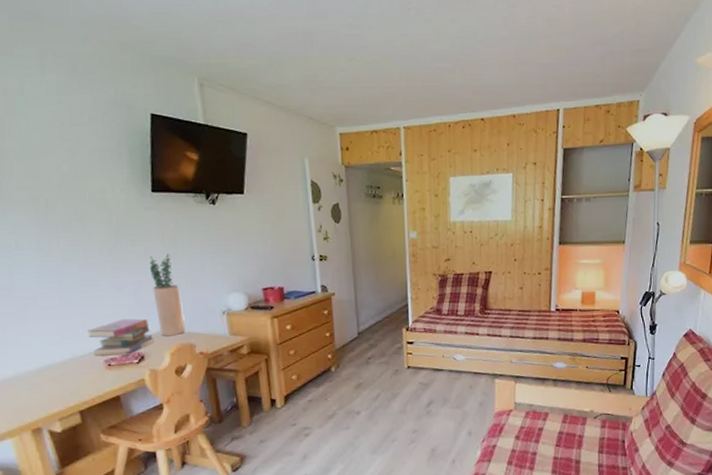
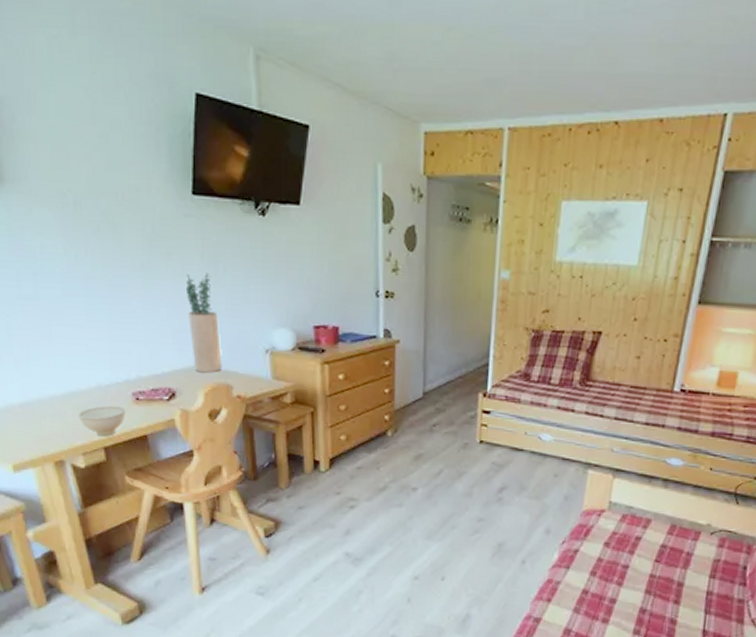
bowl: none [53,373,99,402] -> present [77,405,126,437]
books: present [87,318,154,356] -> none [115,347,187,389]

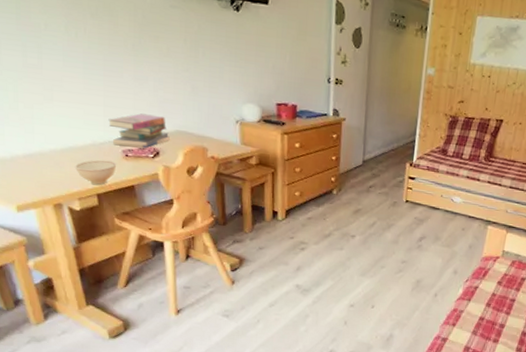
books: none [115,347,187,389] -> present [108,113,170,149]
vase: present [185,272,222,373] -> none [170,55,200,138]

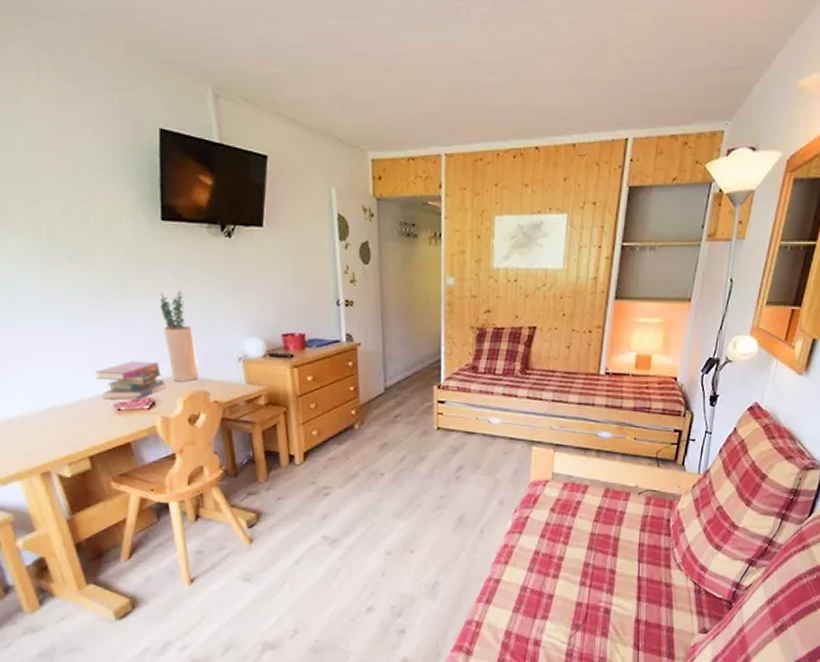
bowl: present [74,159,117,186] -> none [61,417,109,447]
vase: none [170,55,200,138] -> present [159,291,199,382]

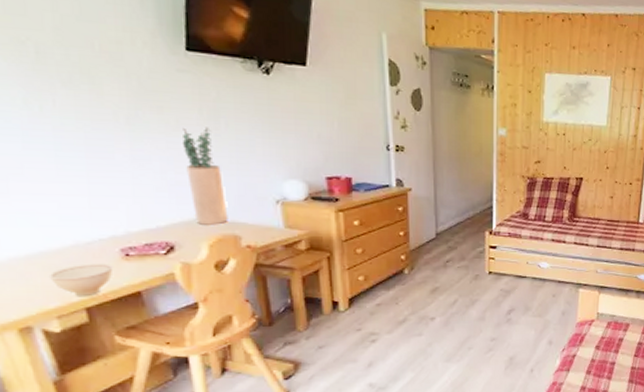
bowl: none [61,417,109,447] -> present [48,263,114,297]
books: present [95,361,166,400] -> none [97,201,188,244]

